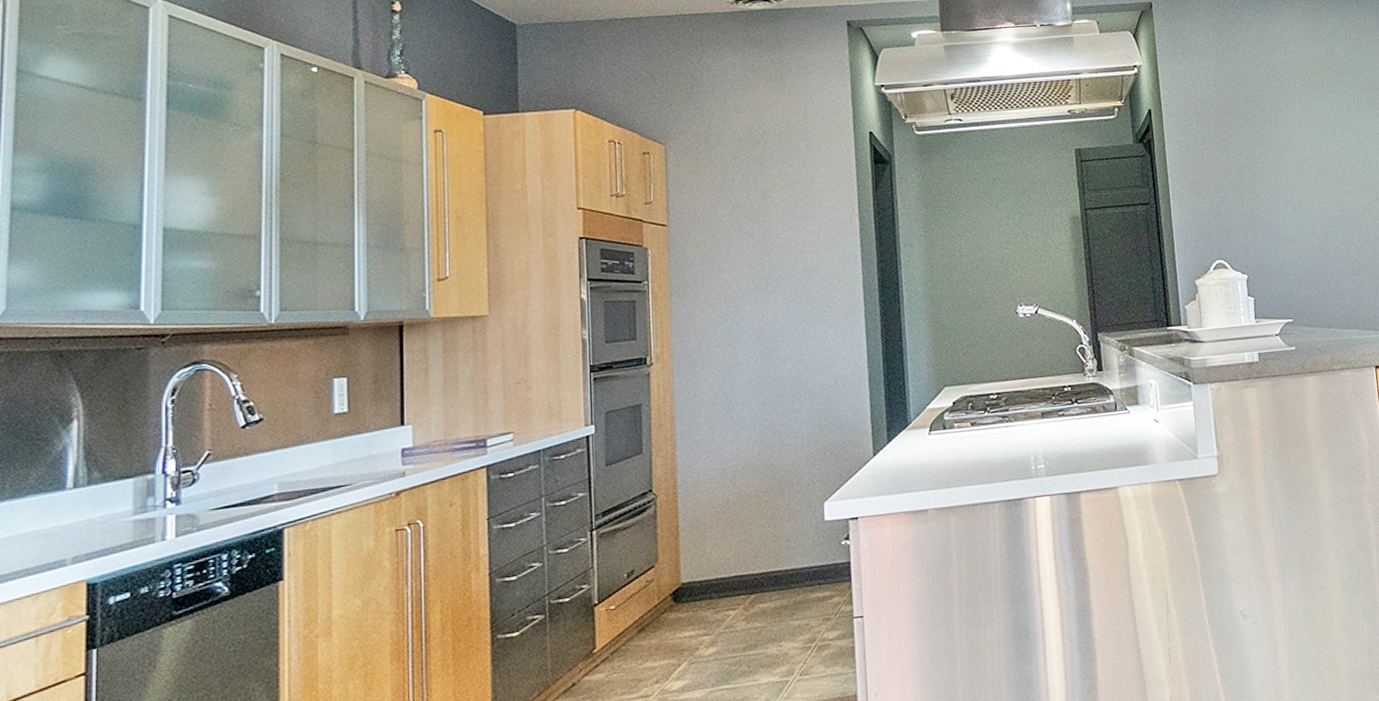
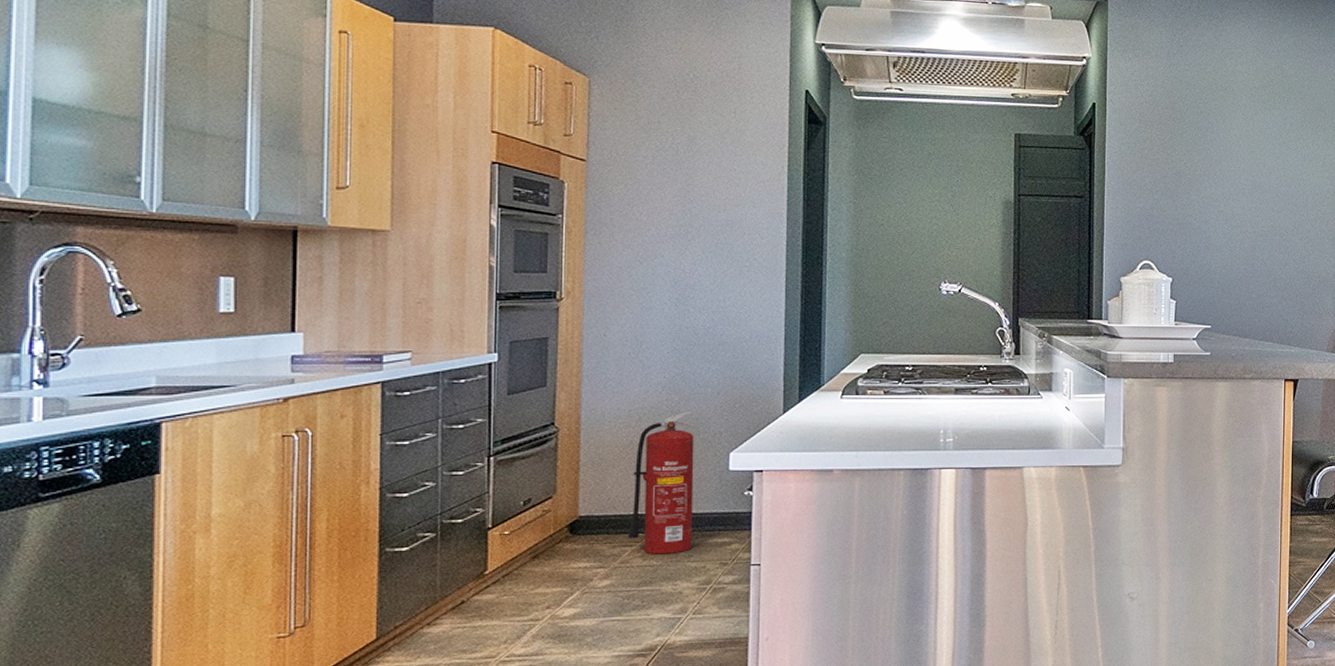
fire extinguisher: none [730,463,794,616] -> present [628,411,698,555]

